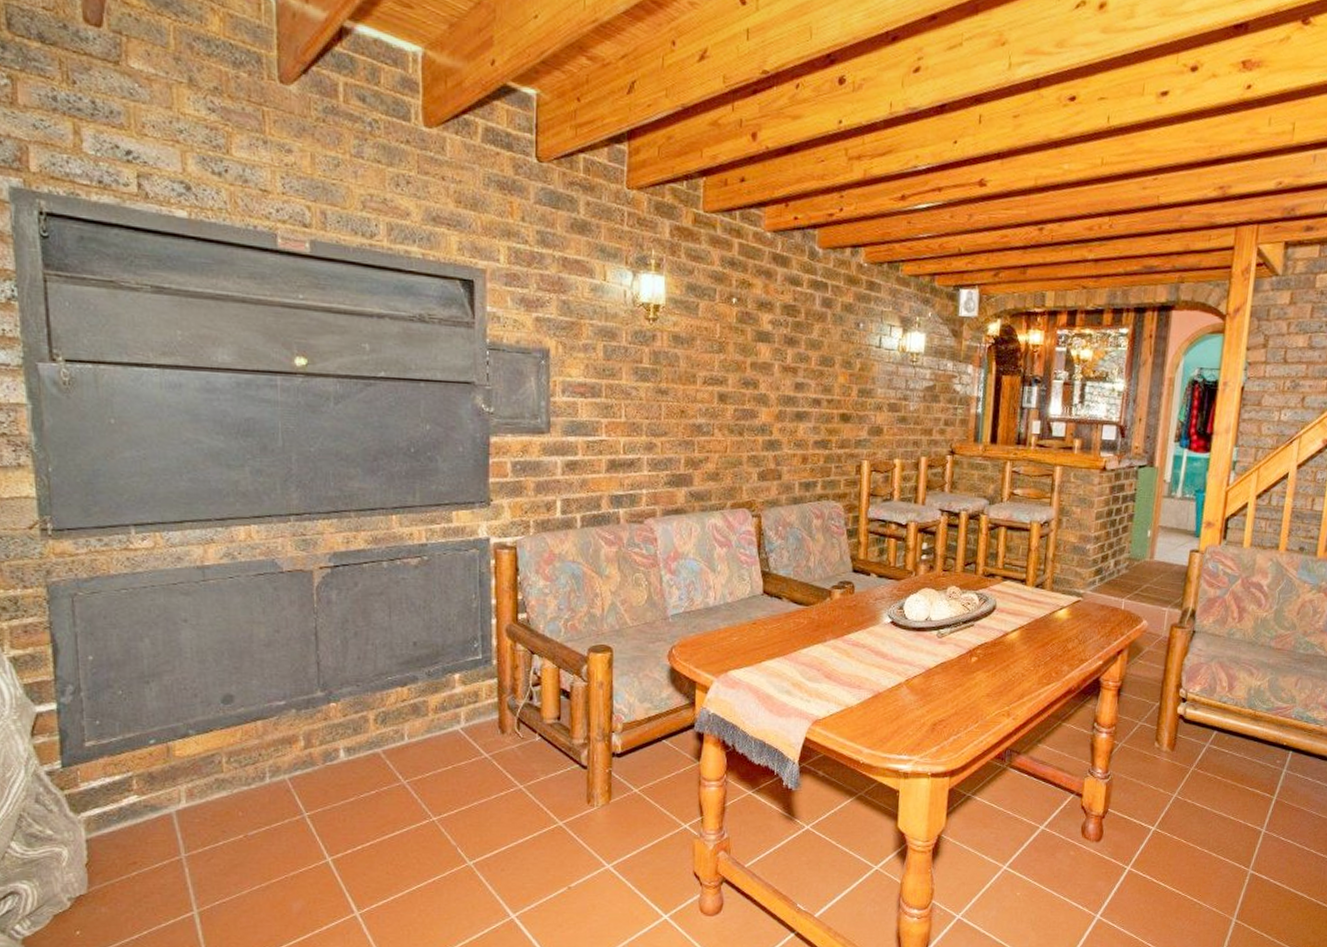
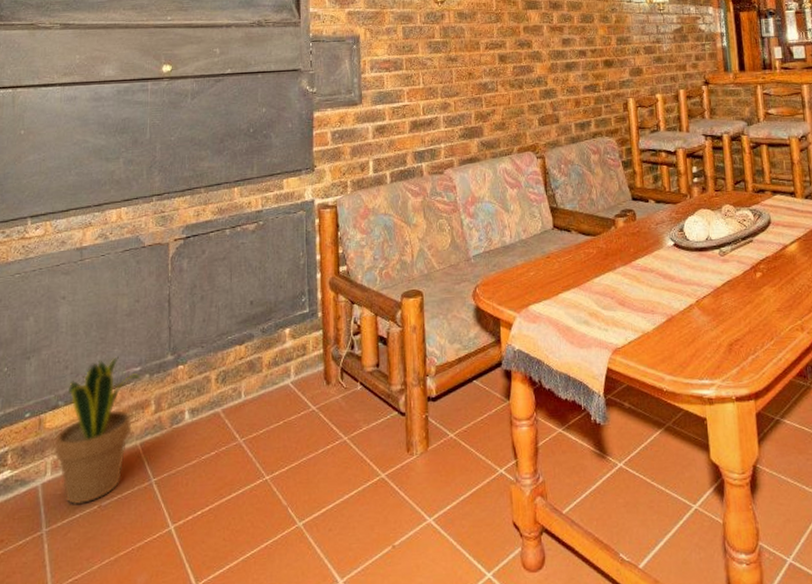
potted plant: none [187,688,287,833] -> present [54,356,142,505]

